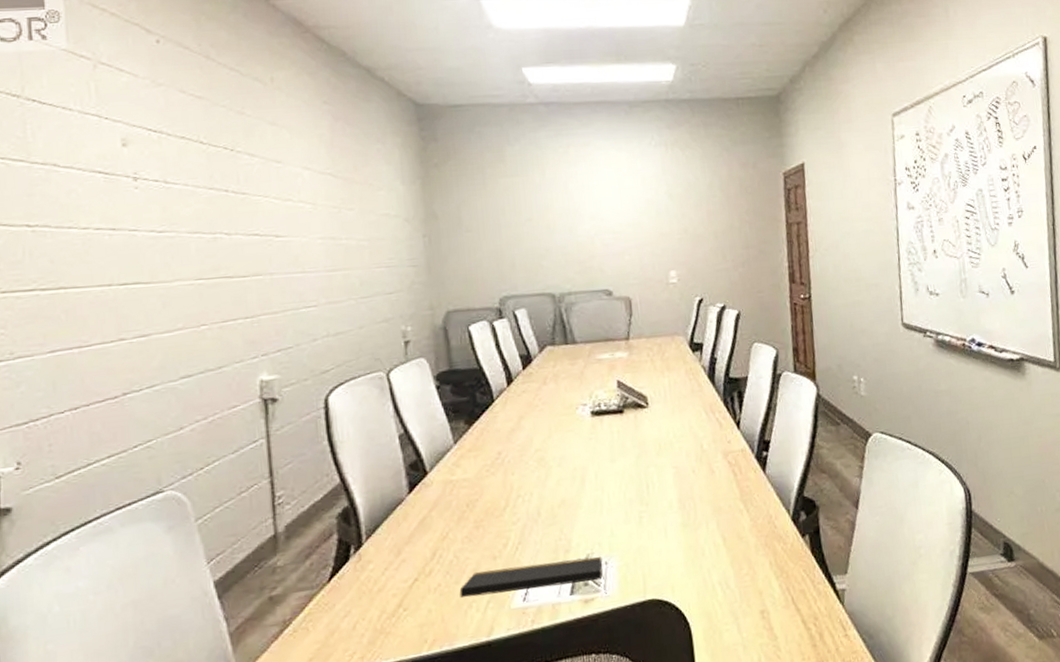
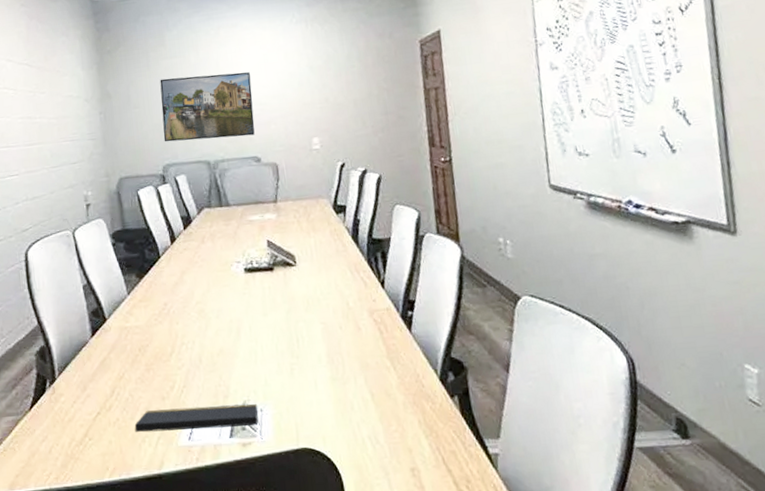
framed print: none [498,196,607,272] -> present [160,72,255,142]

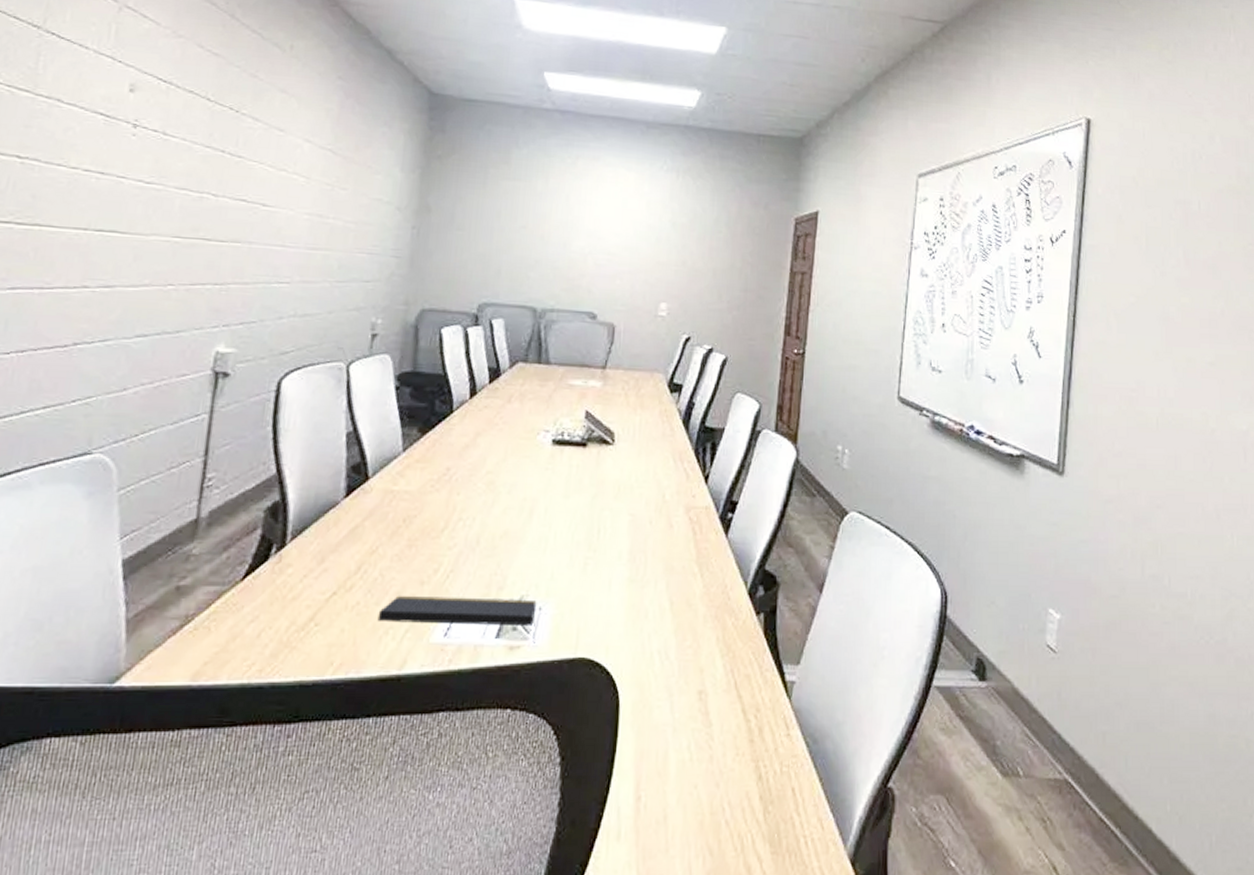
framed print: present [160,72,255,142] -> none [486,202,603,288]

